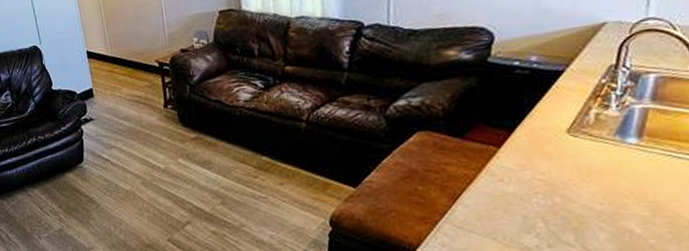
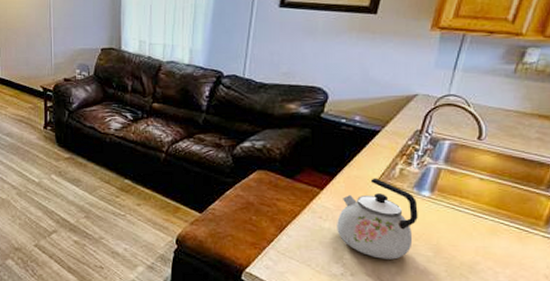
kettle: none [523,127,625,224] -> present [337,178,418,260]

